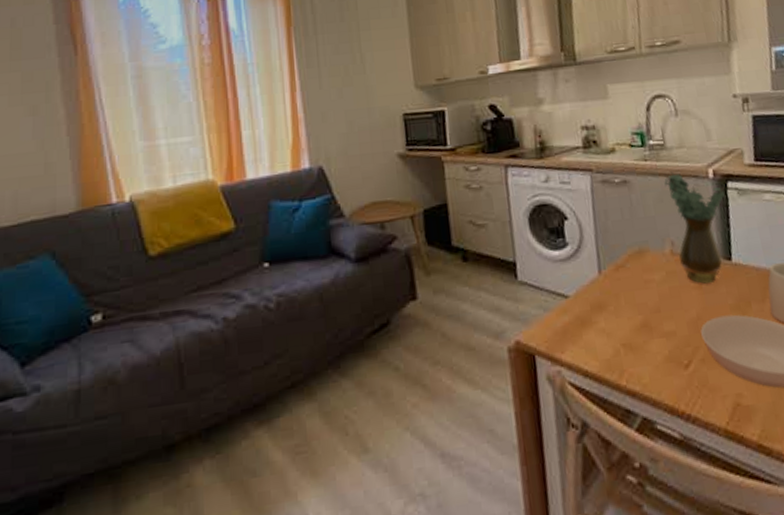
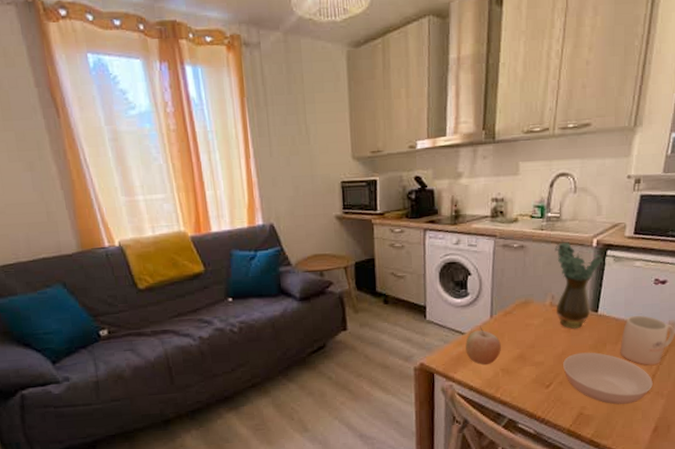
fruit: none [571,287,619,340] -> present [465,327,501,365]

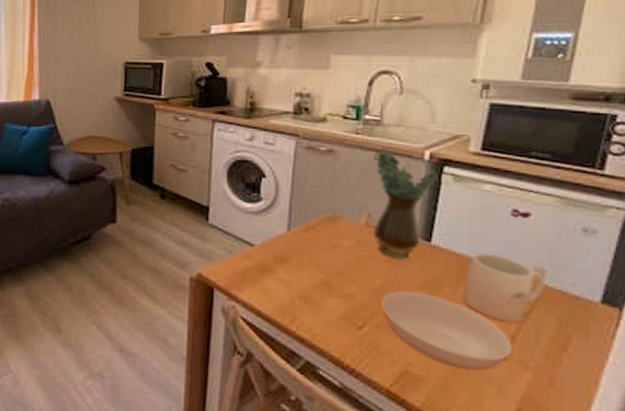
fruit: present [465,327,501,365] -> none [254,241,299,288]

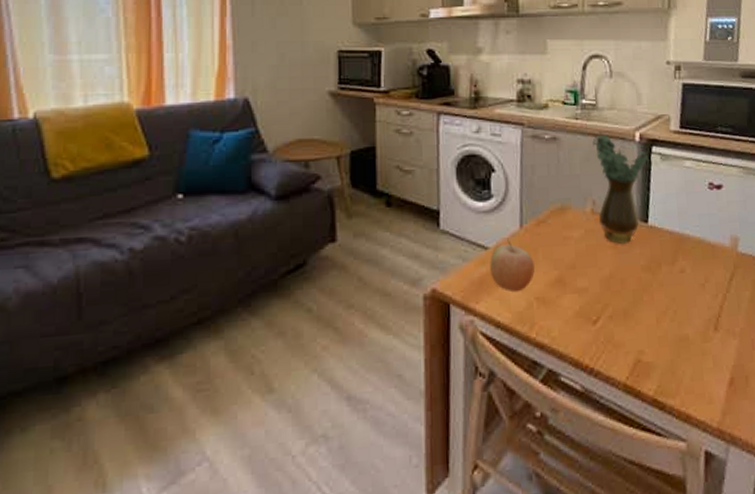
fruit: none [254,241,299,288] -> present [490,240,535,293]
bowl: present [382,290,512,371] -> none [612,275,722,348]
mug: present [462,253,545,323] -> none [677,228,740,293]

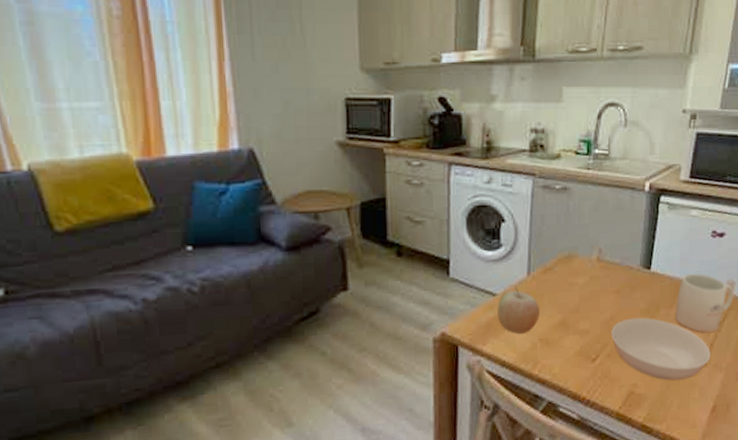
vase: present [592,132,649,244] -> none [602,182,657,289]
bowl: none [612,275,722,348] -> present [612,317,711,381]
mug: none [677,228,740,293] -> present [675,273,734,333]

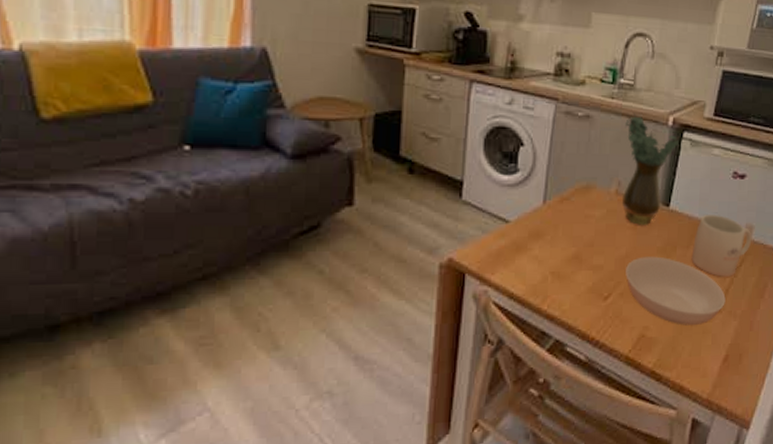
fruit: present [497,287,540,335] -> none [509,215,553,266]
vase: none [602,182,657,289] -> present [621,113,680,225]

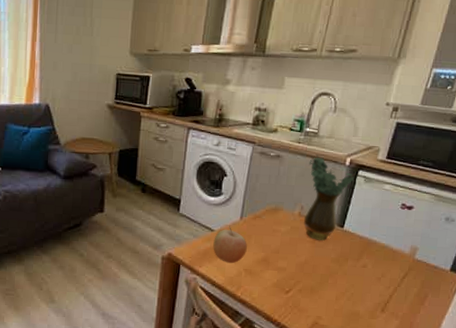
fruit: none [509,215,553,266] -> present [213,227,247,264]
bowl: present [626,256,726,325] -> none [304,264,389,320]
mug: present [691,215,752,277] -> none [360,236,416,286]

